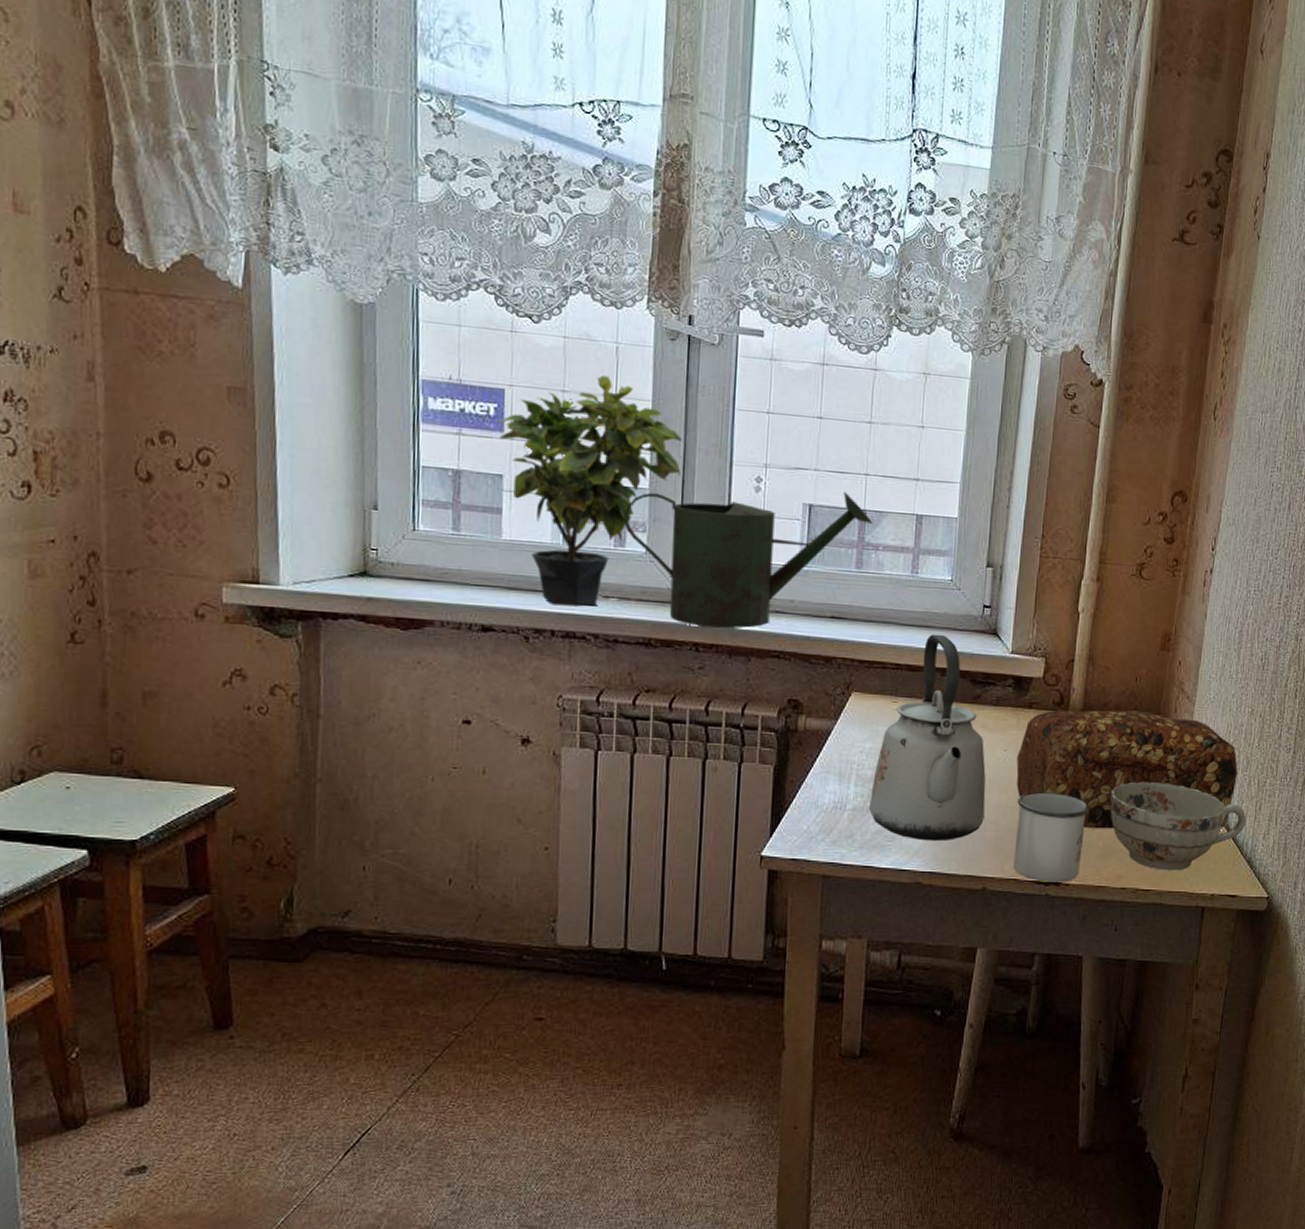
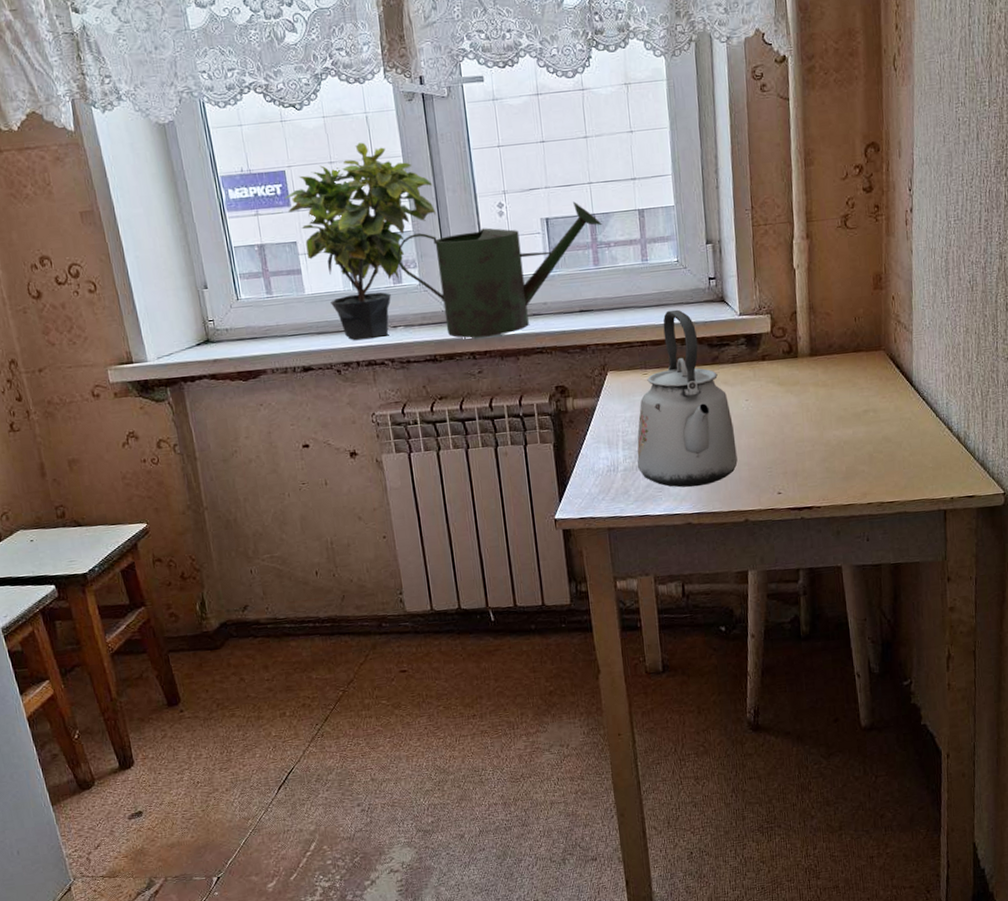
mug: present [1013,792,1090,882] -> none [764,429,830,508]
bread loaf: present [1016,709,1238,829] -> none [758,346,961,457]
teacup: present [1109,781,1247,871] -> none [845,406,975,483]

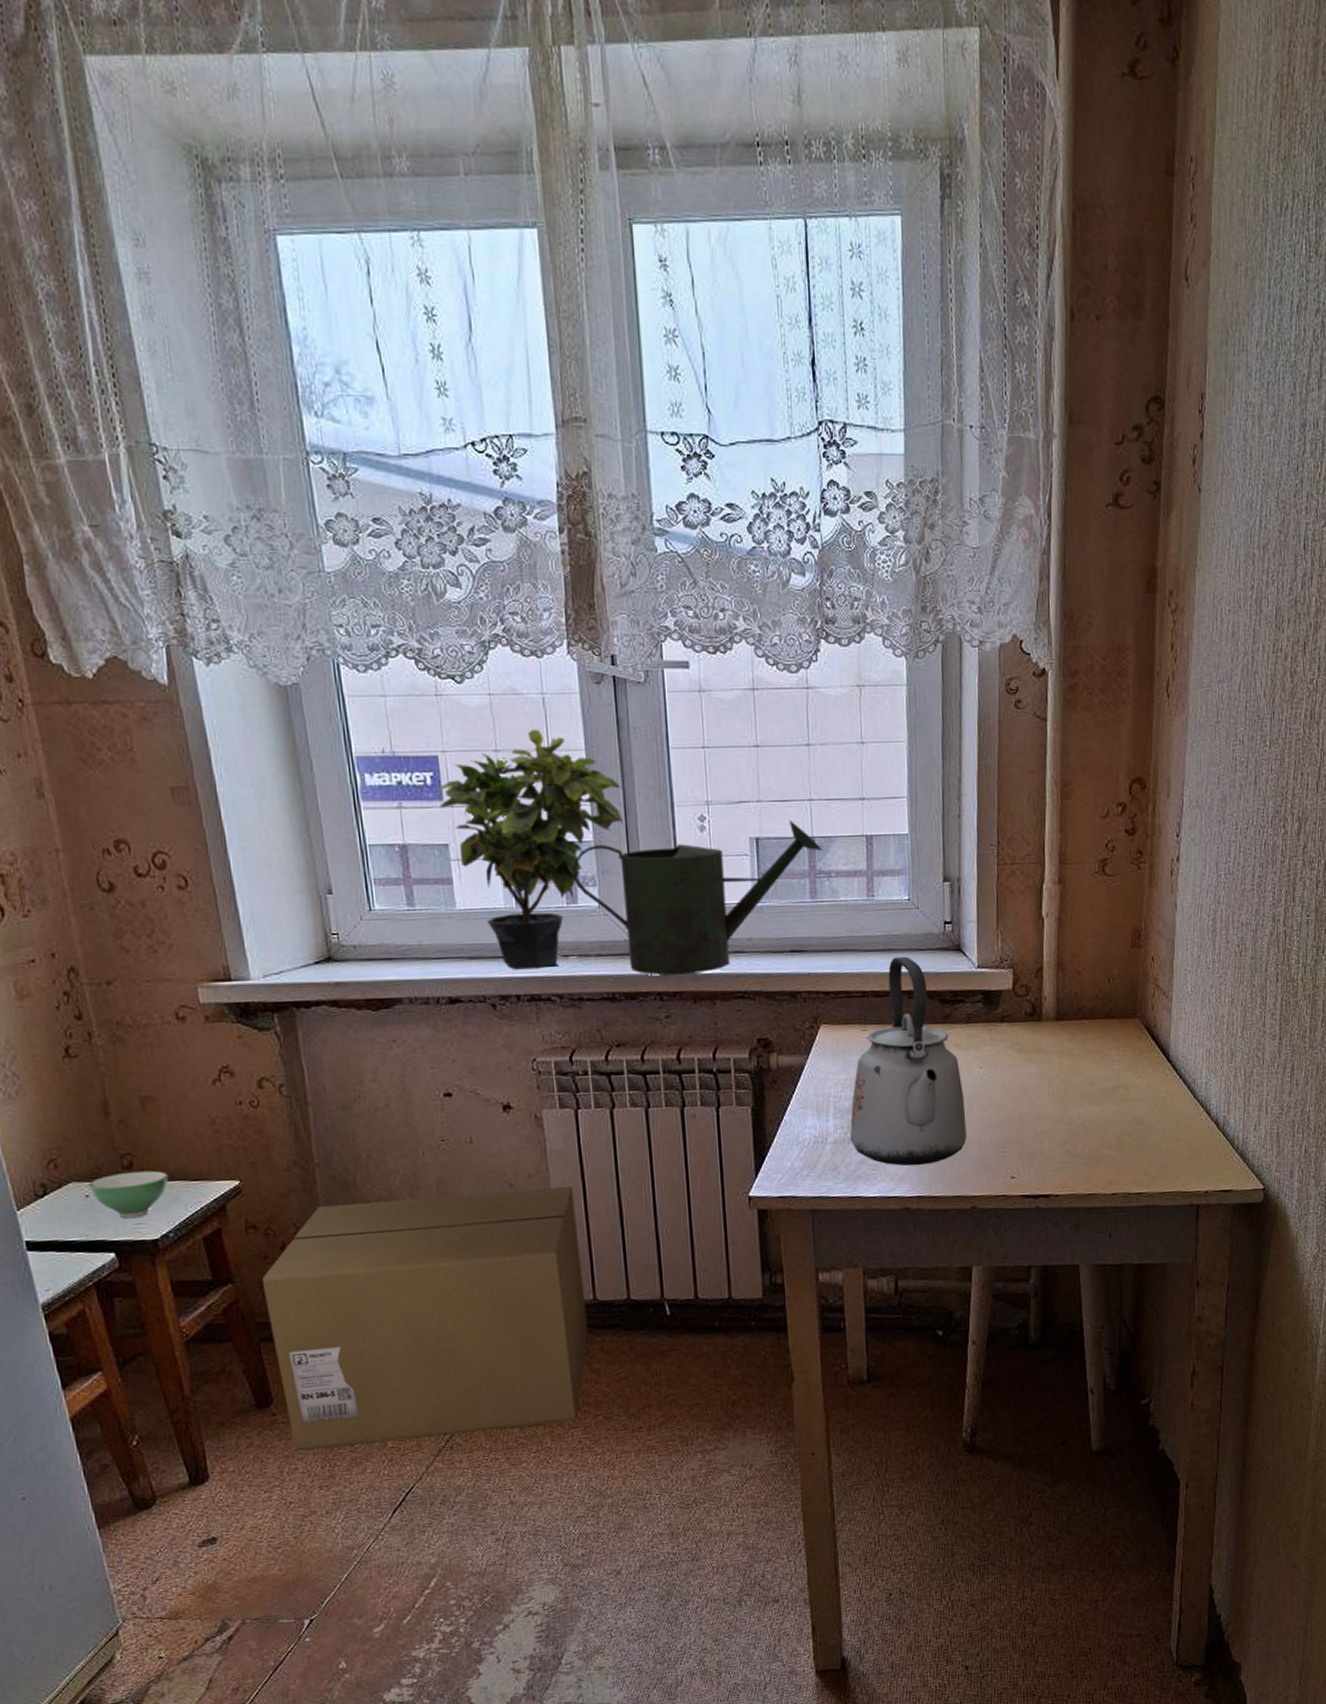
bowl: none [31,518,93,558] -> present [87,1170,170,1219]
box: none [168,517,428,740] -> present [262,1187,589,1451]

